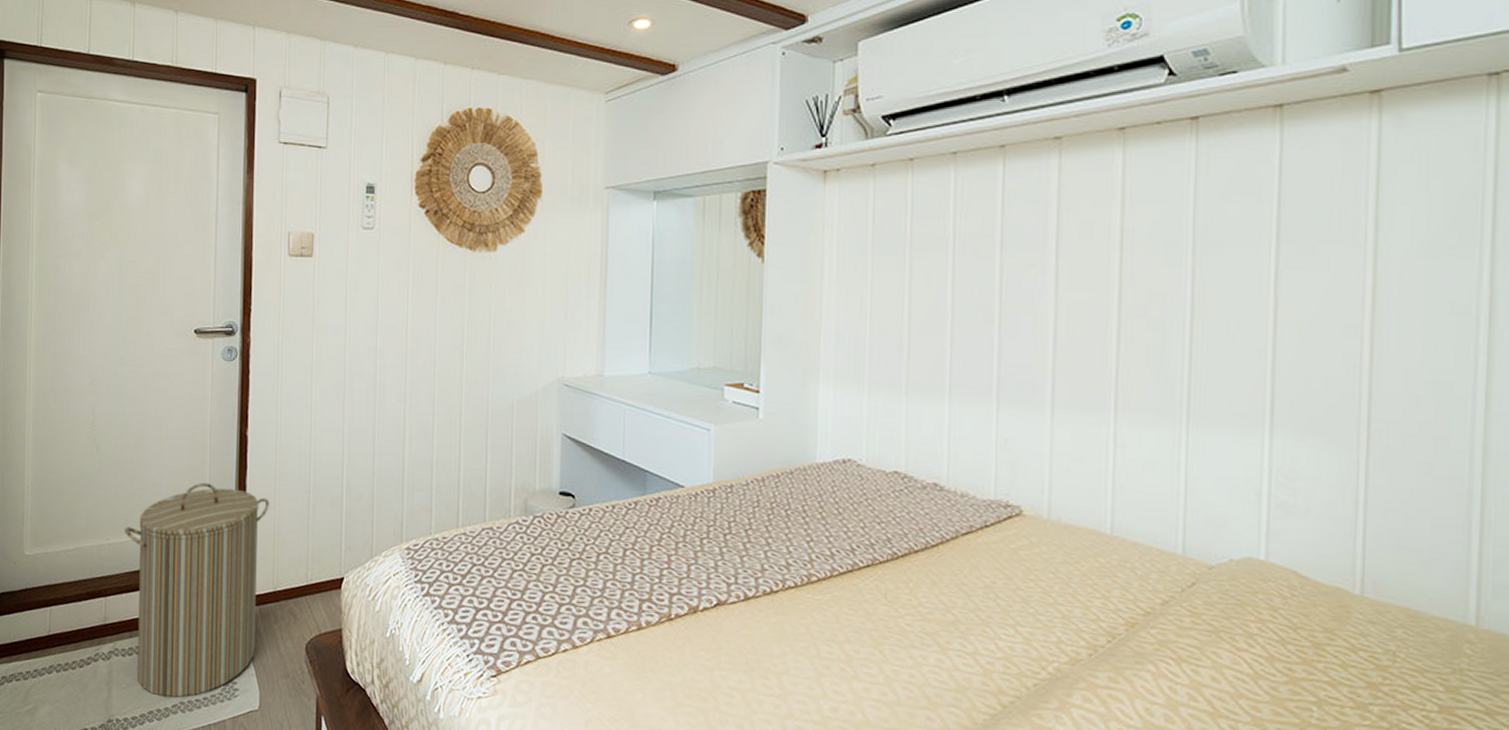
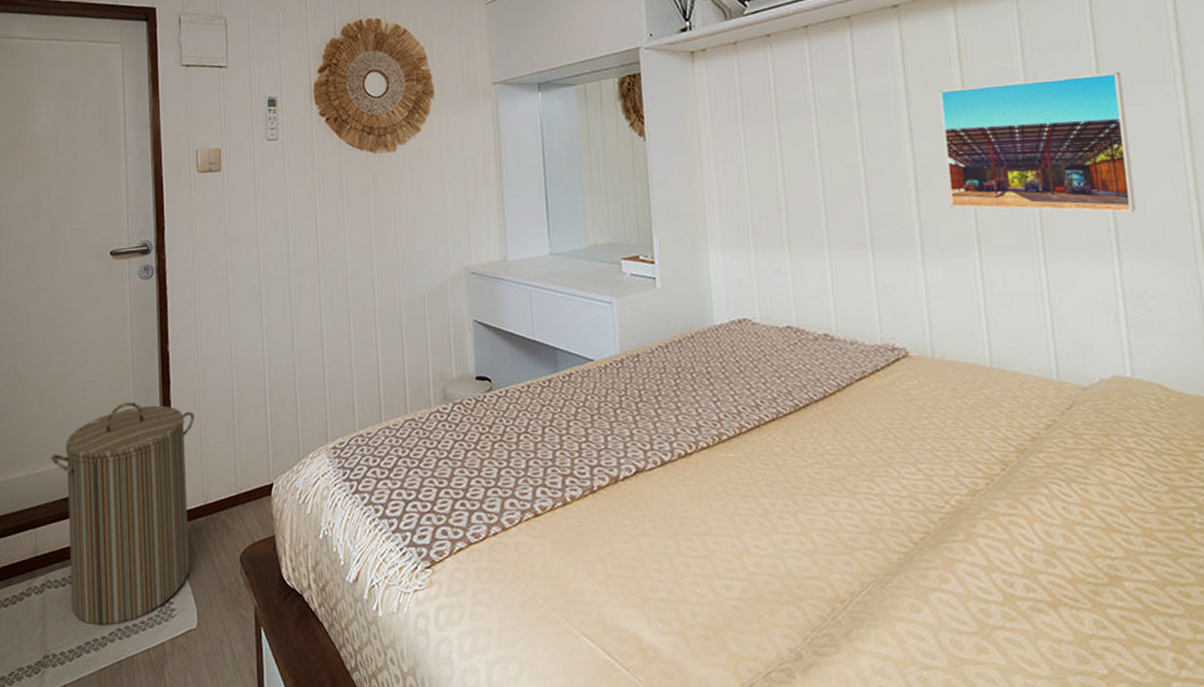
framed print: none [1090,231,1305,385] -> present [939,73,1136,213]

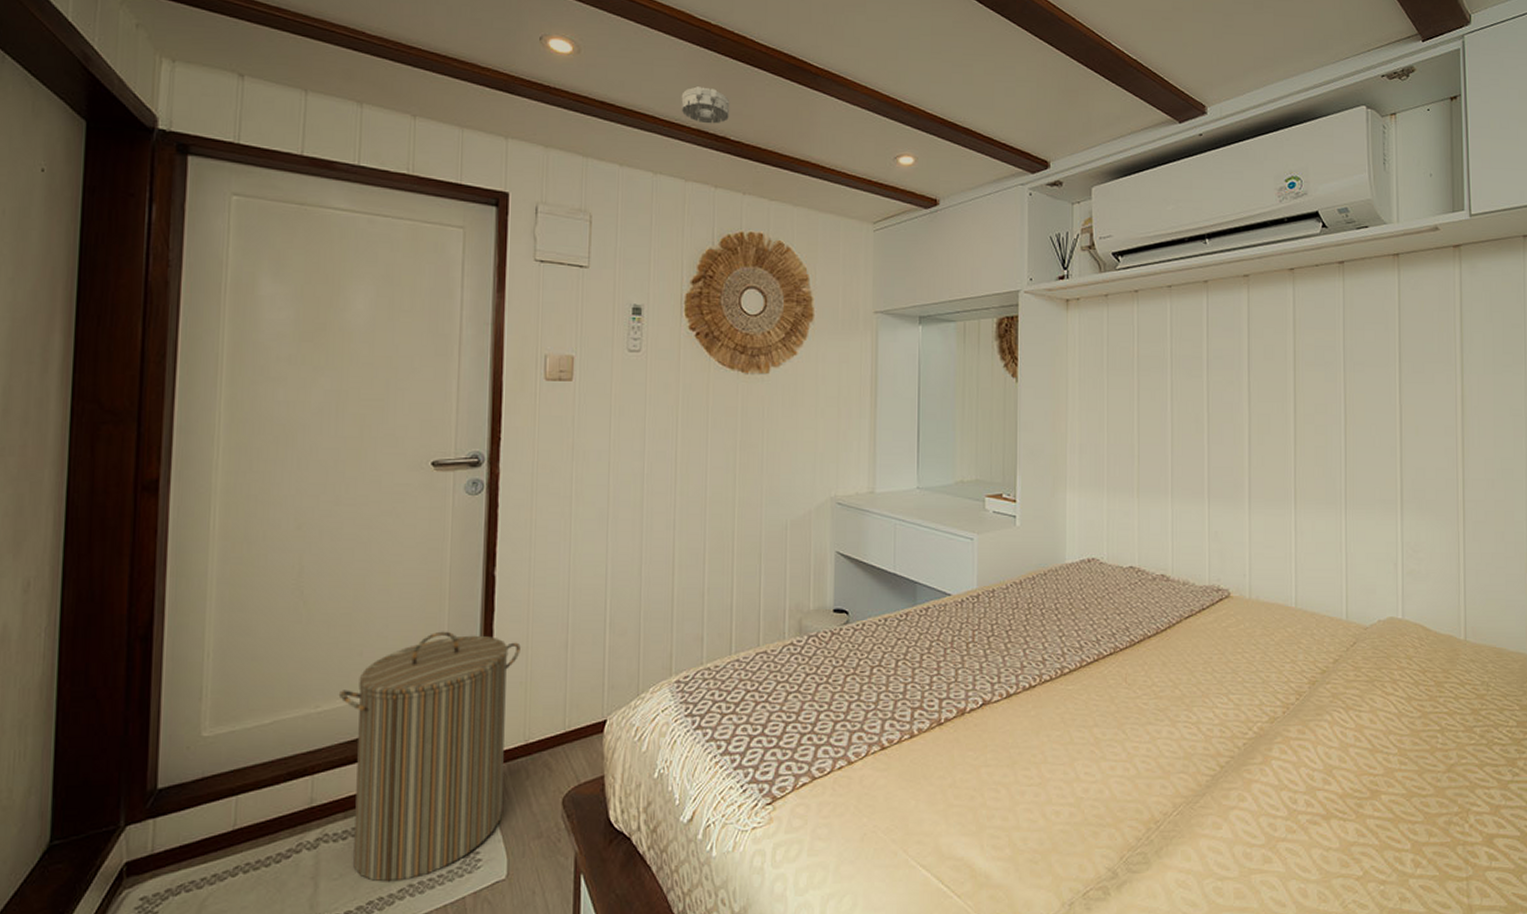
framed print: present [939,73,1136,213] -> none [1275,353,1418,476]

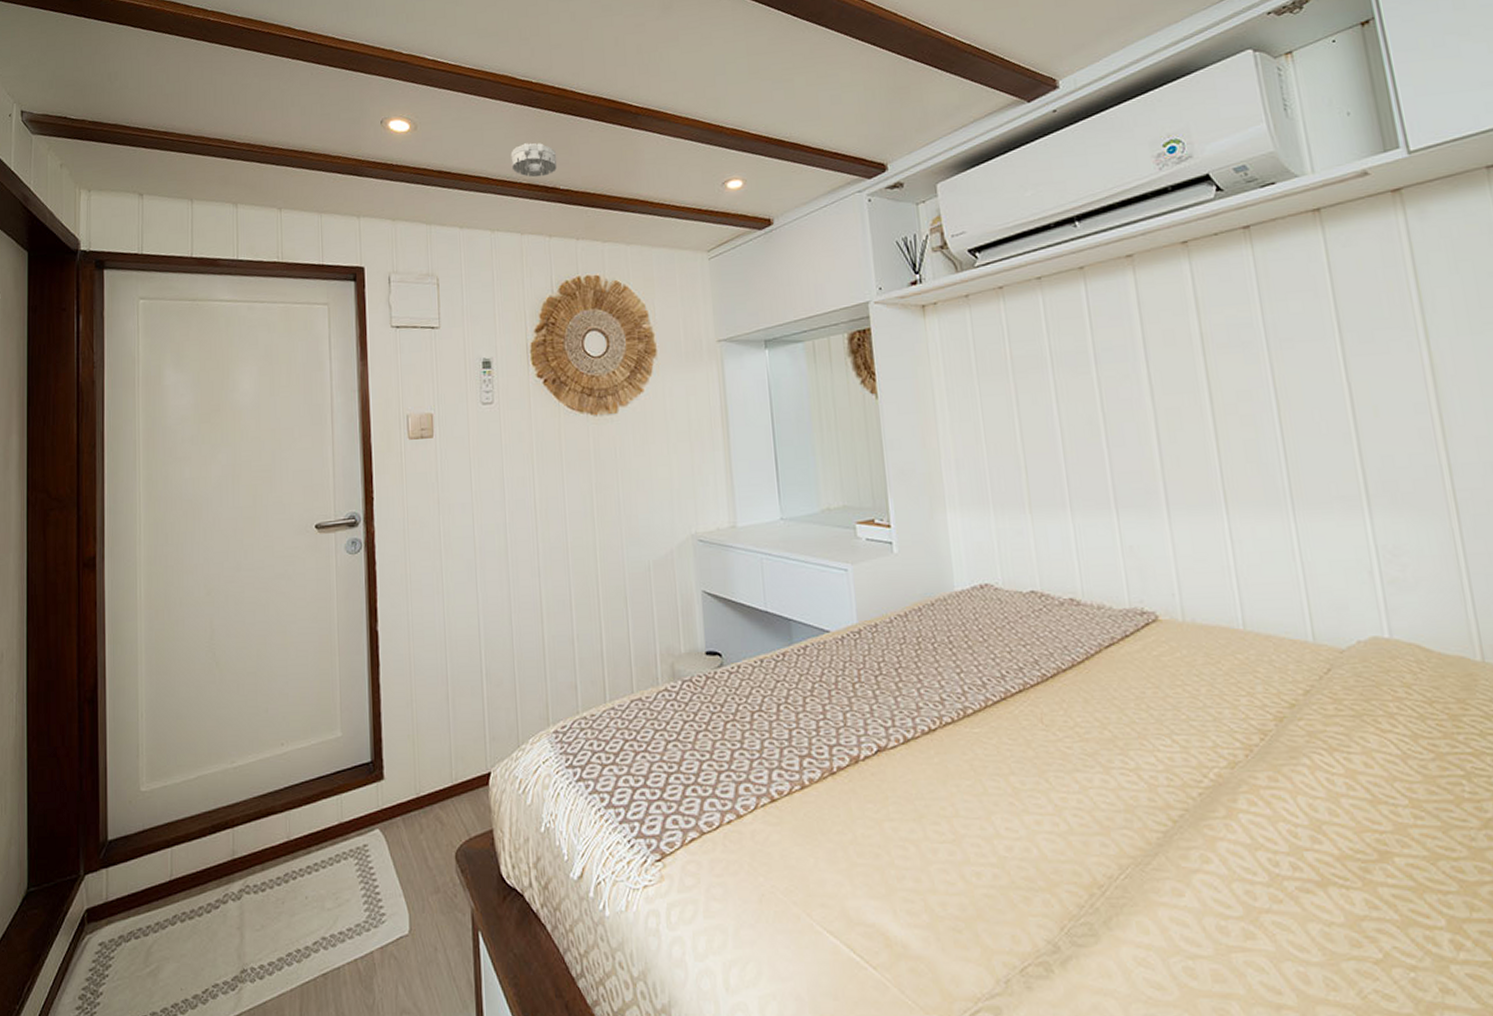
laundry hamper: present [338,631,521,882] -> none [250,686,406,934]

